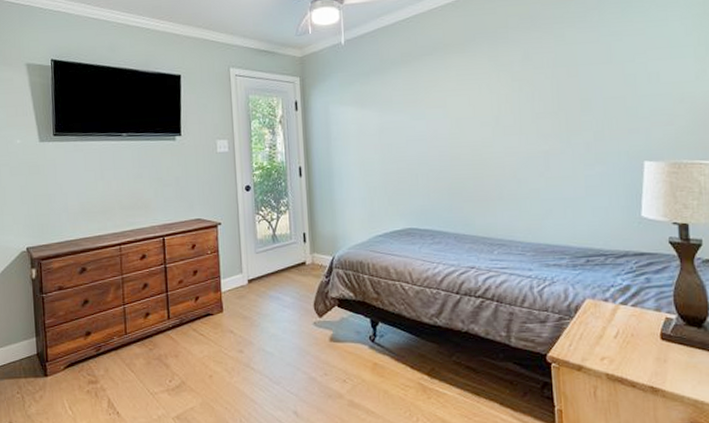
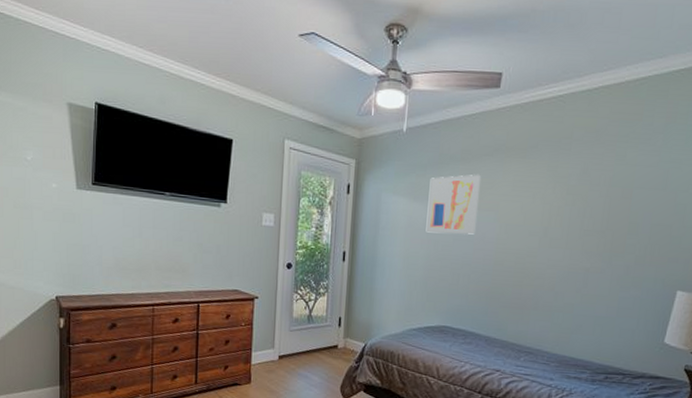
wall art: none [374,75,427,137] -> present [426,175,481,235]

